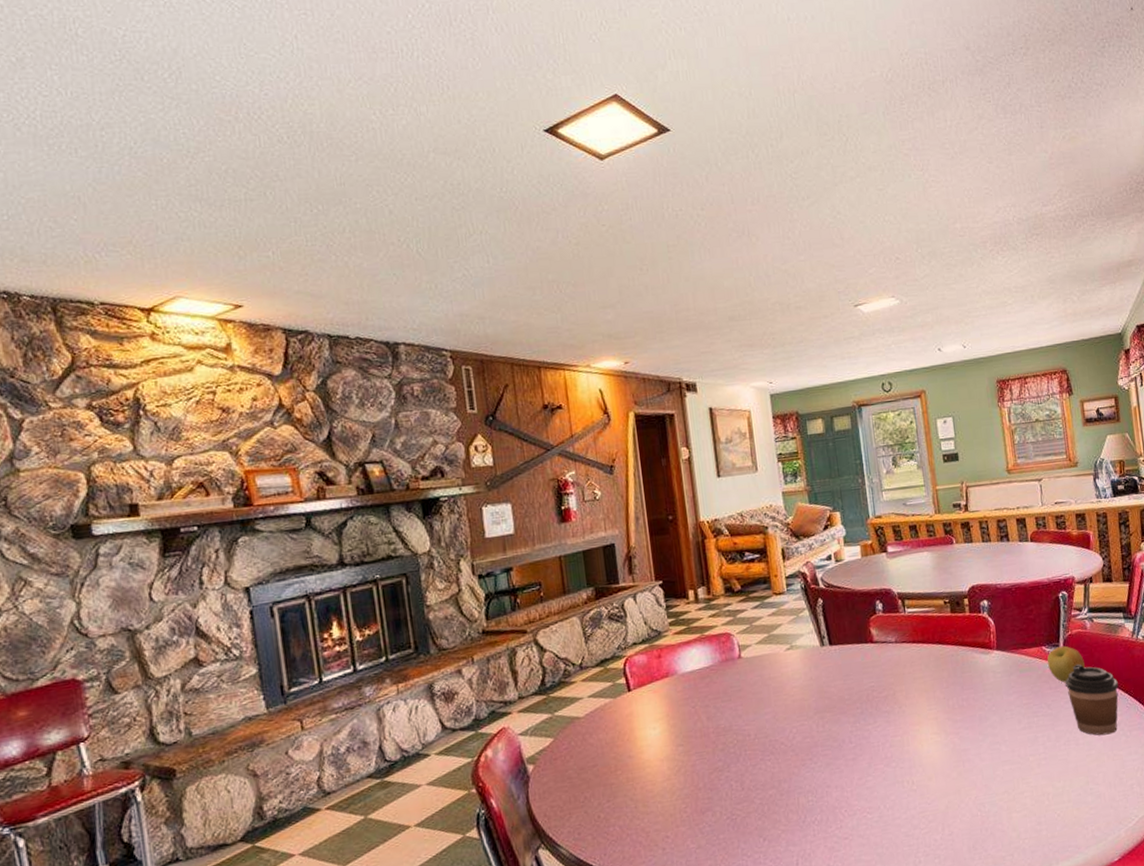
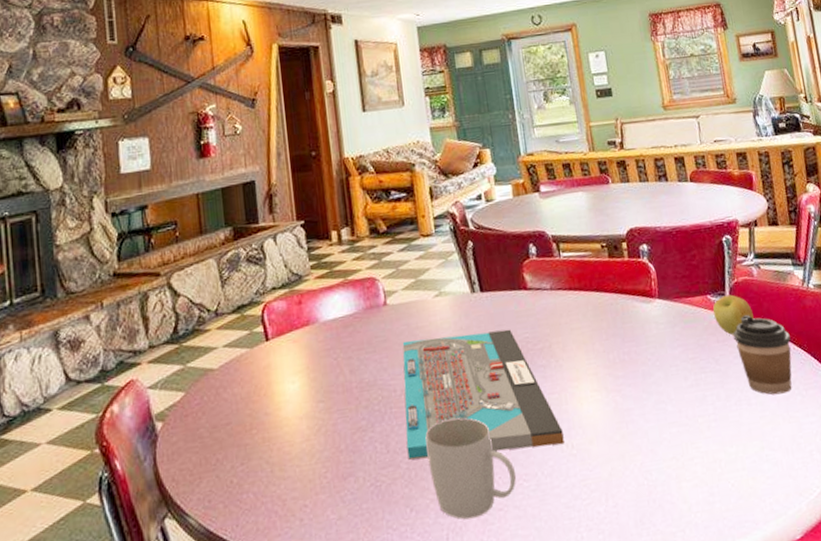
board game: none [756,679,905,796] -> present [402,329,564,460]
mug: none [777,758,861,847] -> present [425,417,517,519]

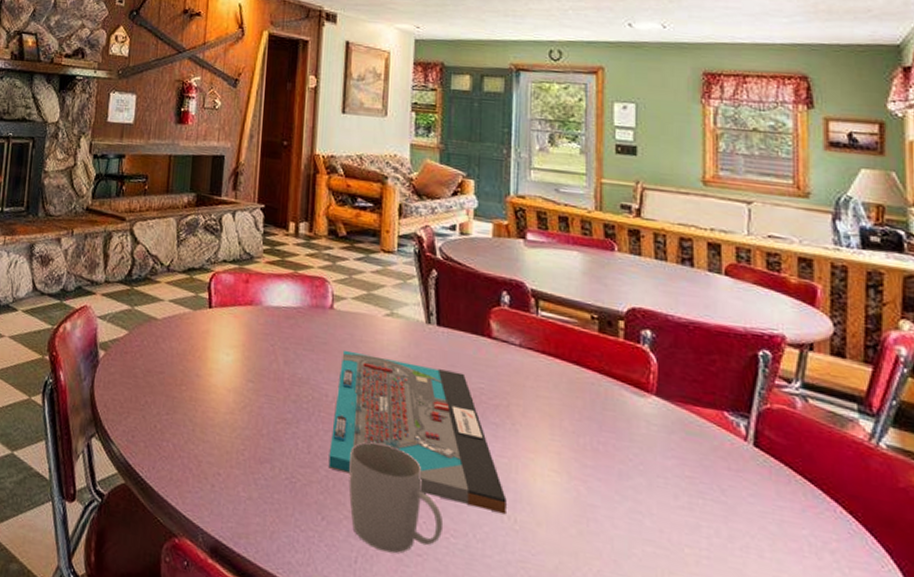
apple: present [712,294,754,336] -> none [728,418,787,470]
coffee cup: present [733,315,792,395] -> none [753,450,838,562]

